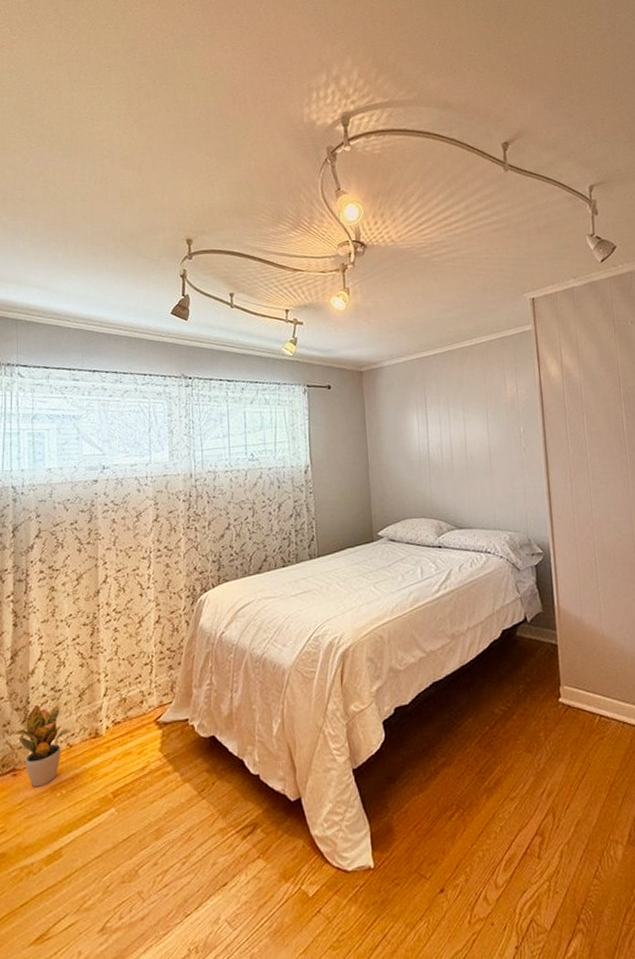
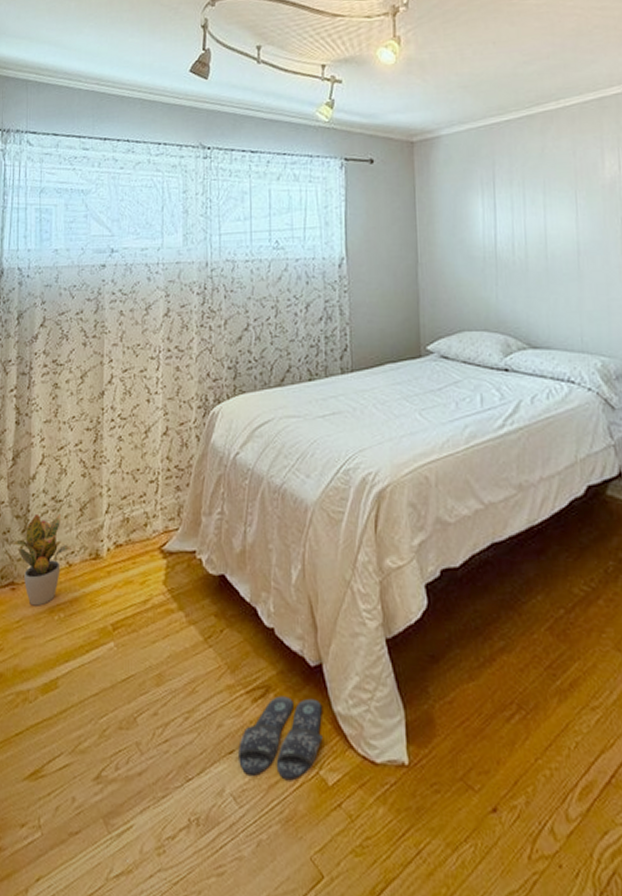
slippers: none [231,827,303,901] -> present [238,696,323,781]

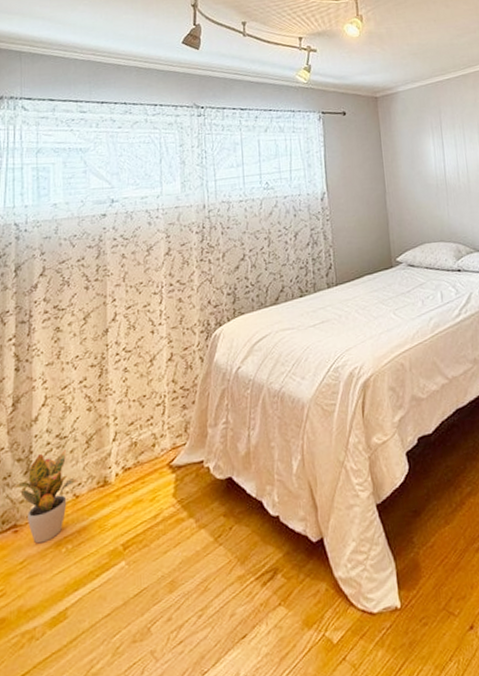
slippers: present [238,696,323,781] -> none [251,570,327,654]

